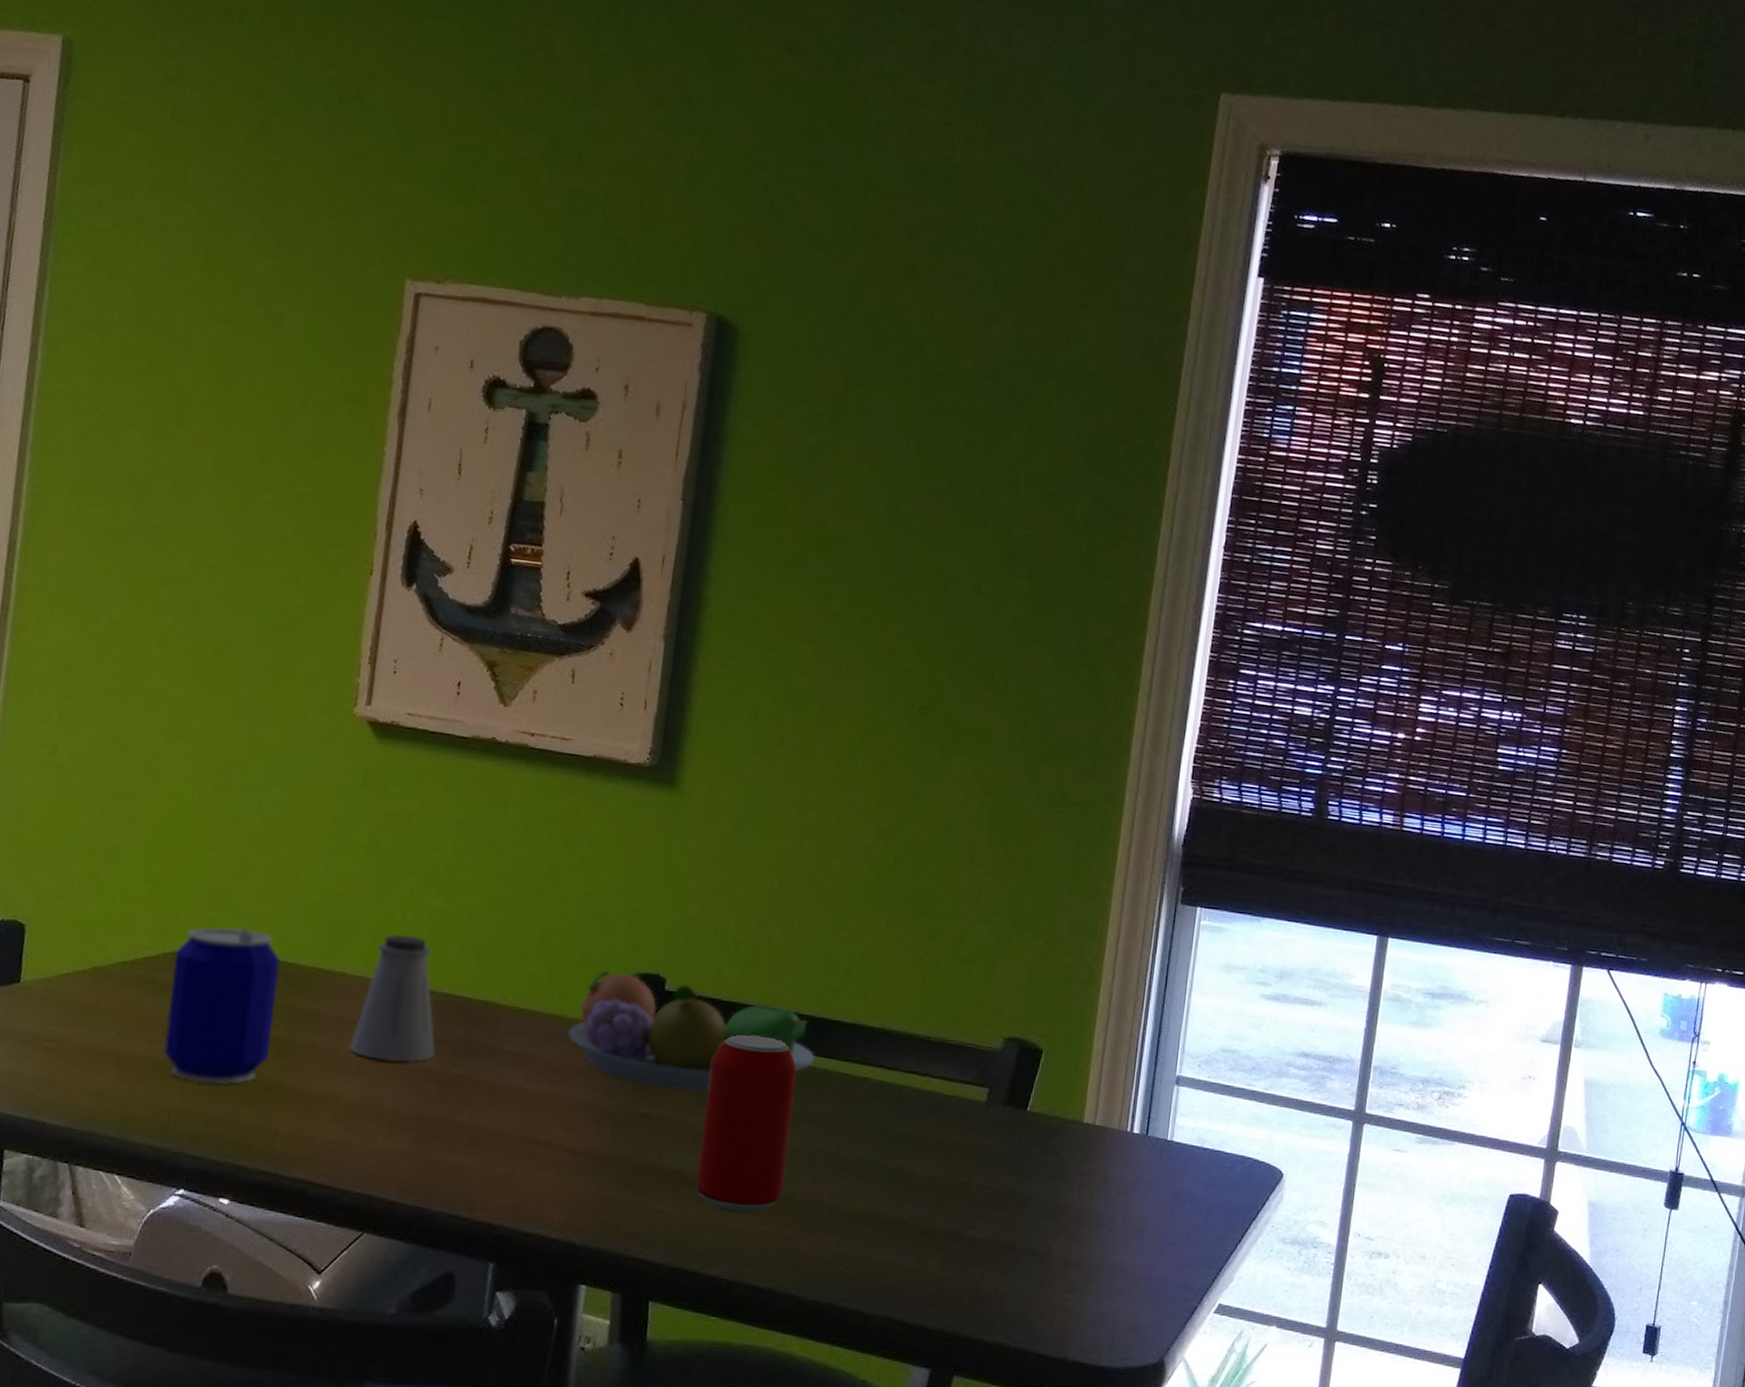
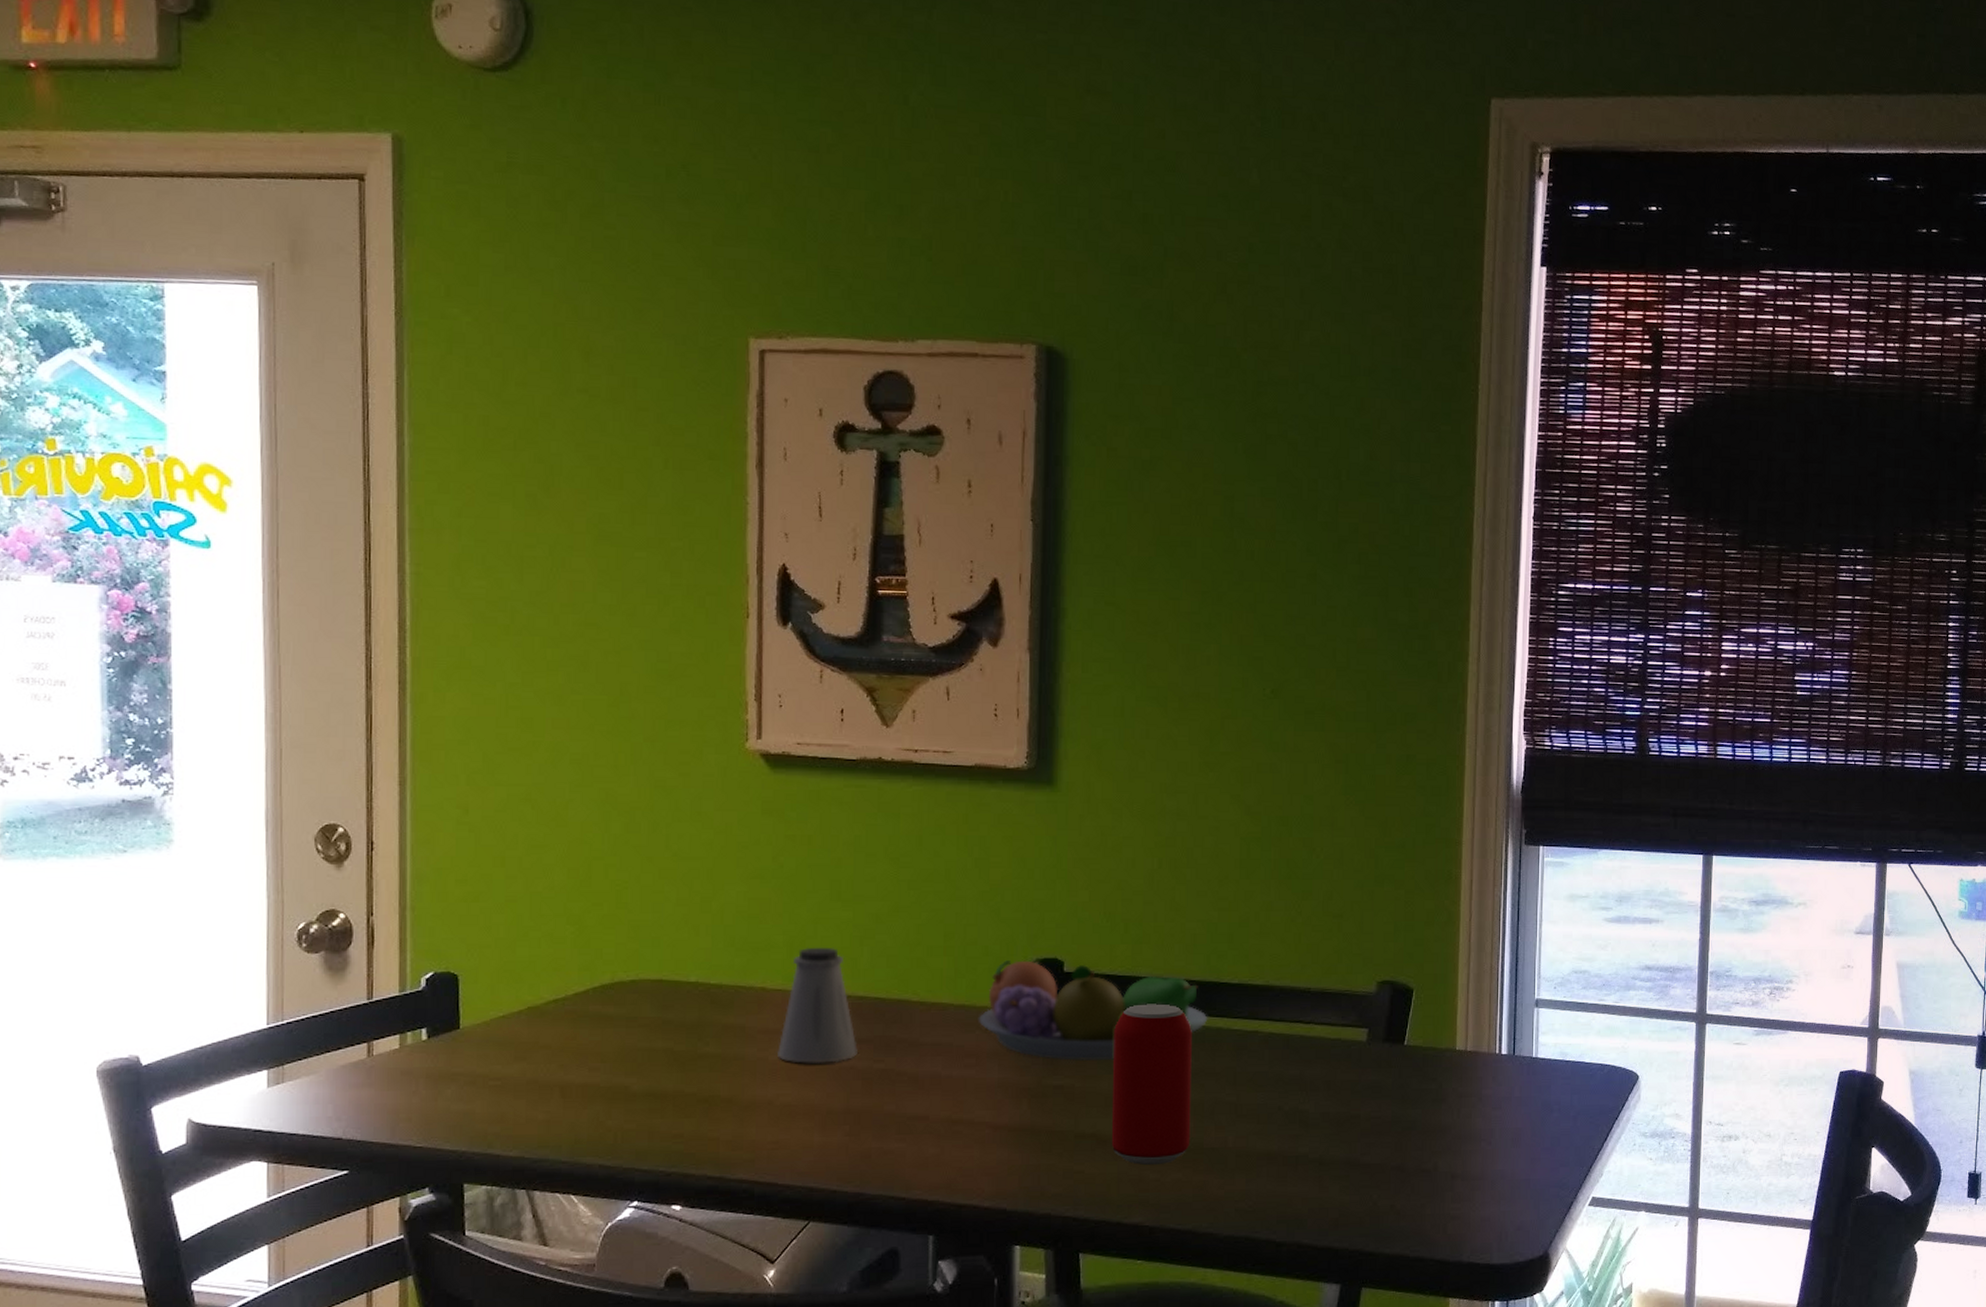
beer can: present [163,926,280,1084] -> none [602,955,704,1102]

